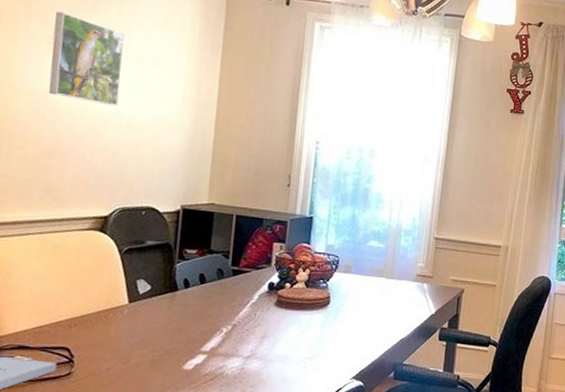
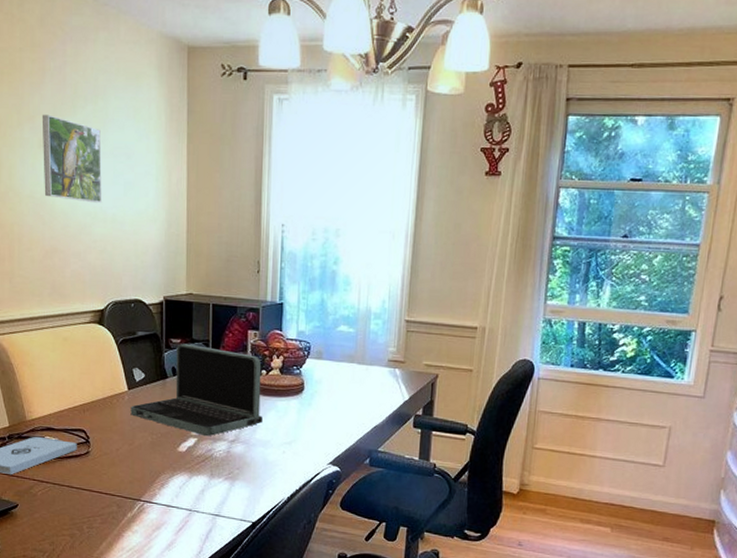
laptop: none [129,254,286,352] -> present [130,343,262,436]

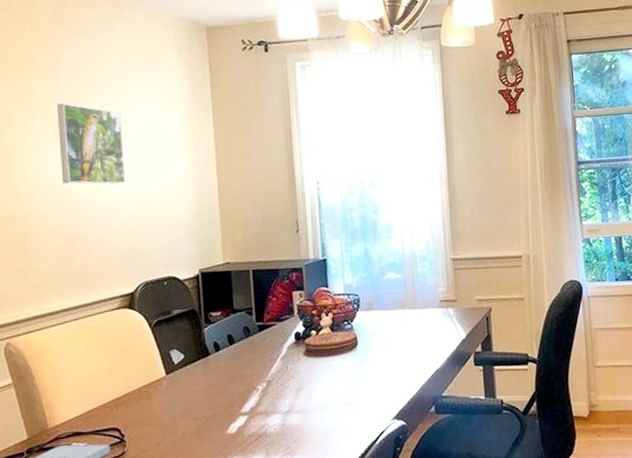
laptop: present [130,343,262,436] -> none [170,314,317,412]

